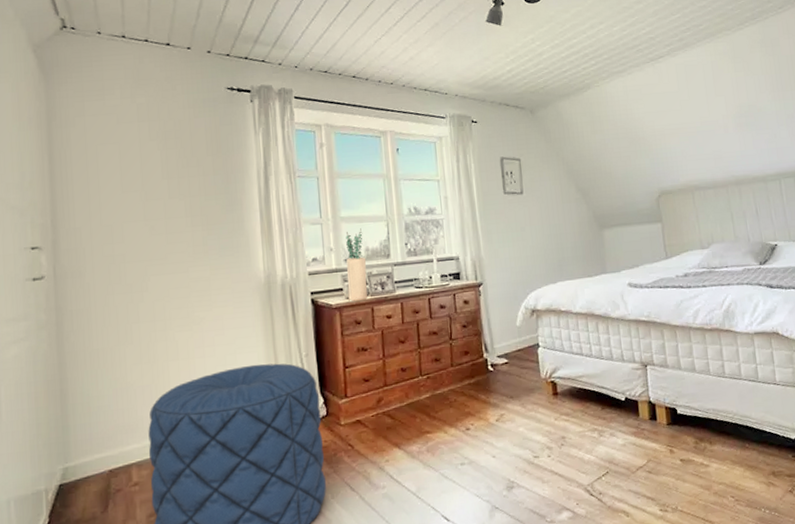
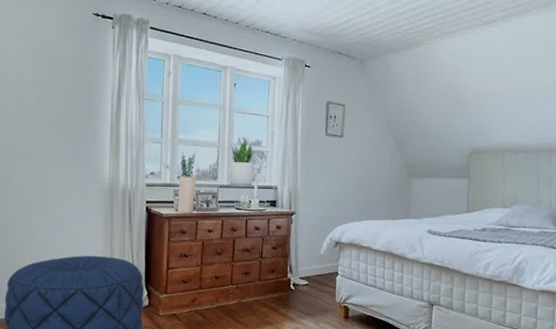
planter: none [401,208,431,264] -> present [229,139,255,187]

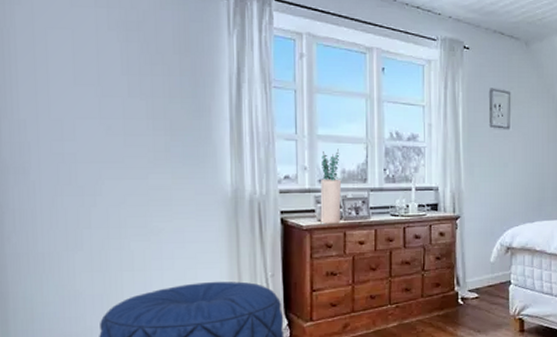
planter: present [229,139,255,187] -> none [381,134,410,190]

